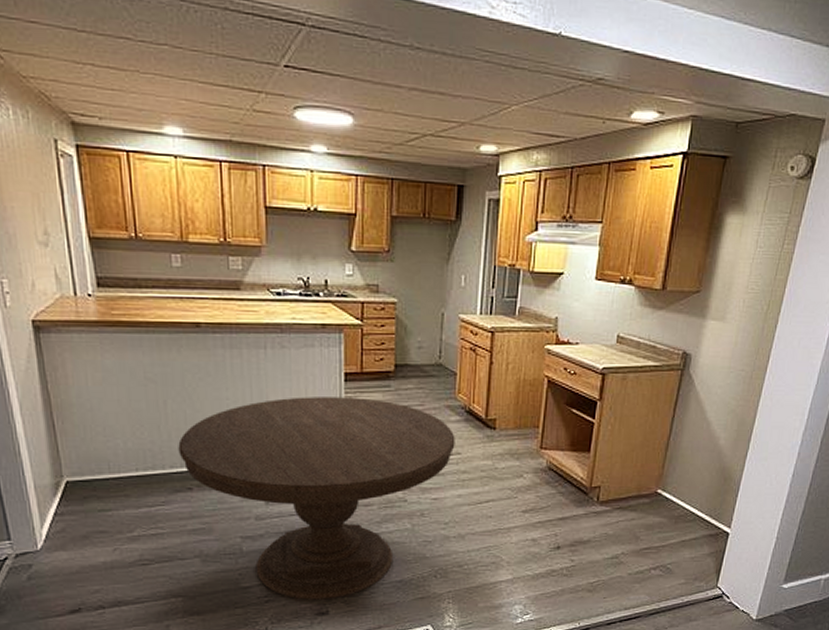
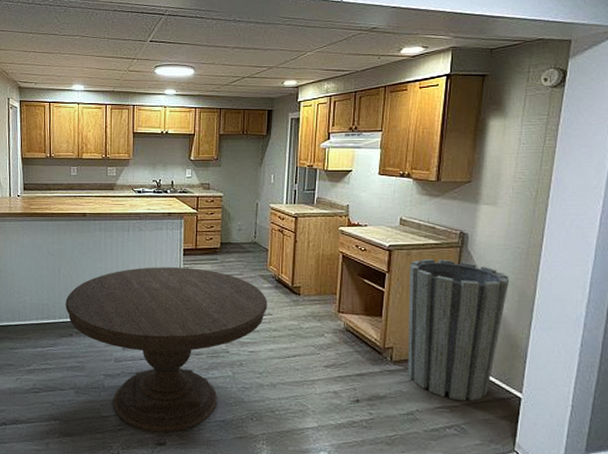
trash can: none [615,383,731,540] -> present [407,258,510,401]

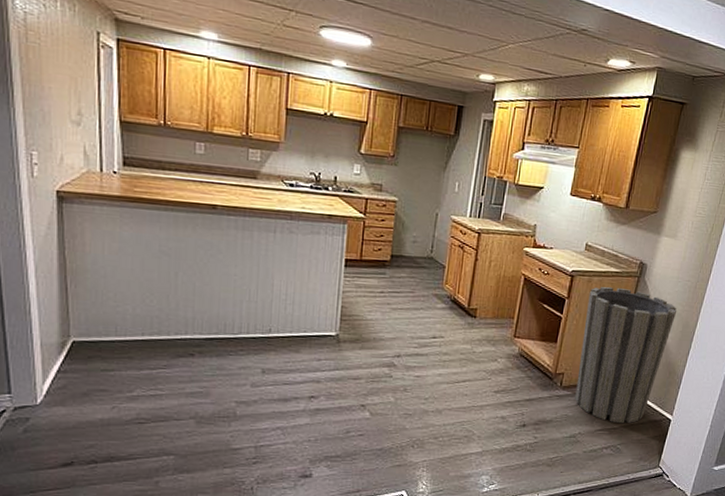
dining table: present [65,267,268,432] -> none [184,277,440,463]

